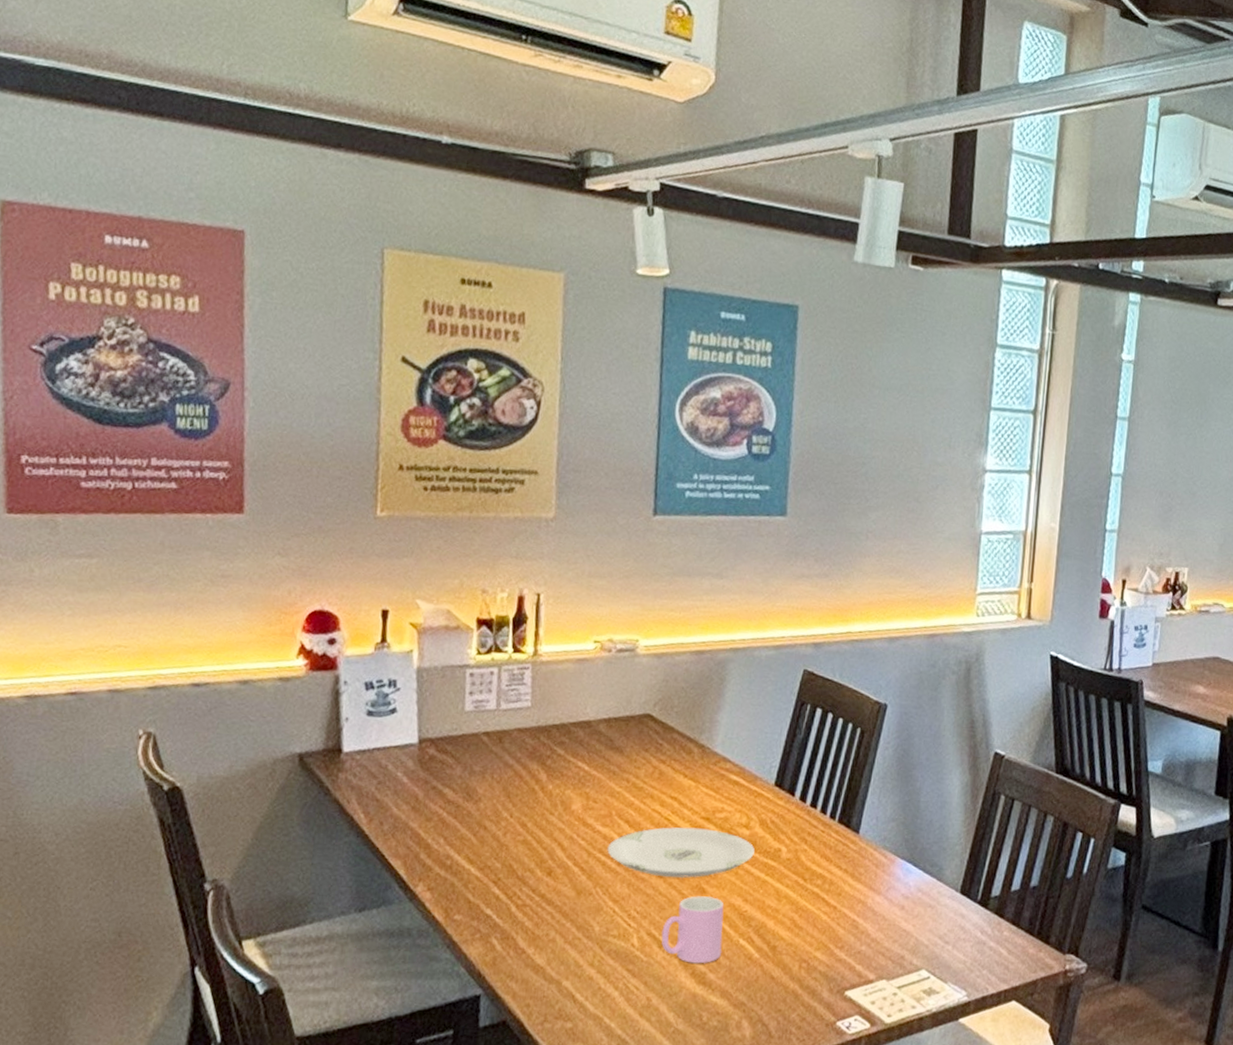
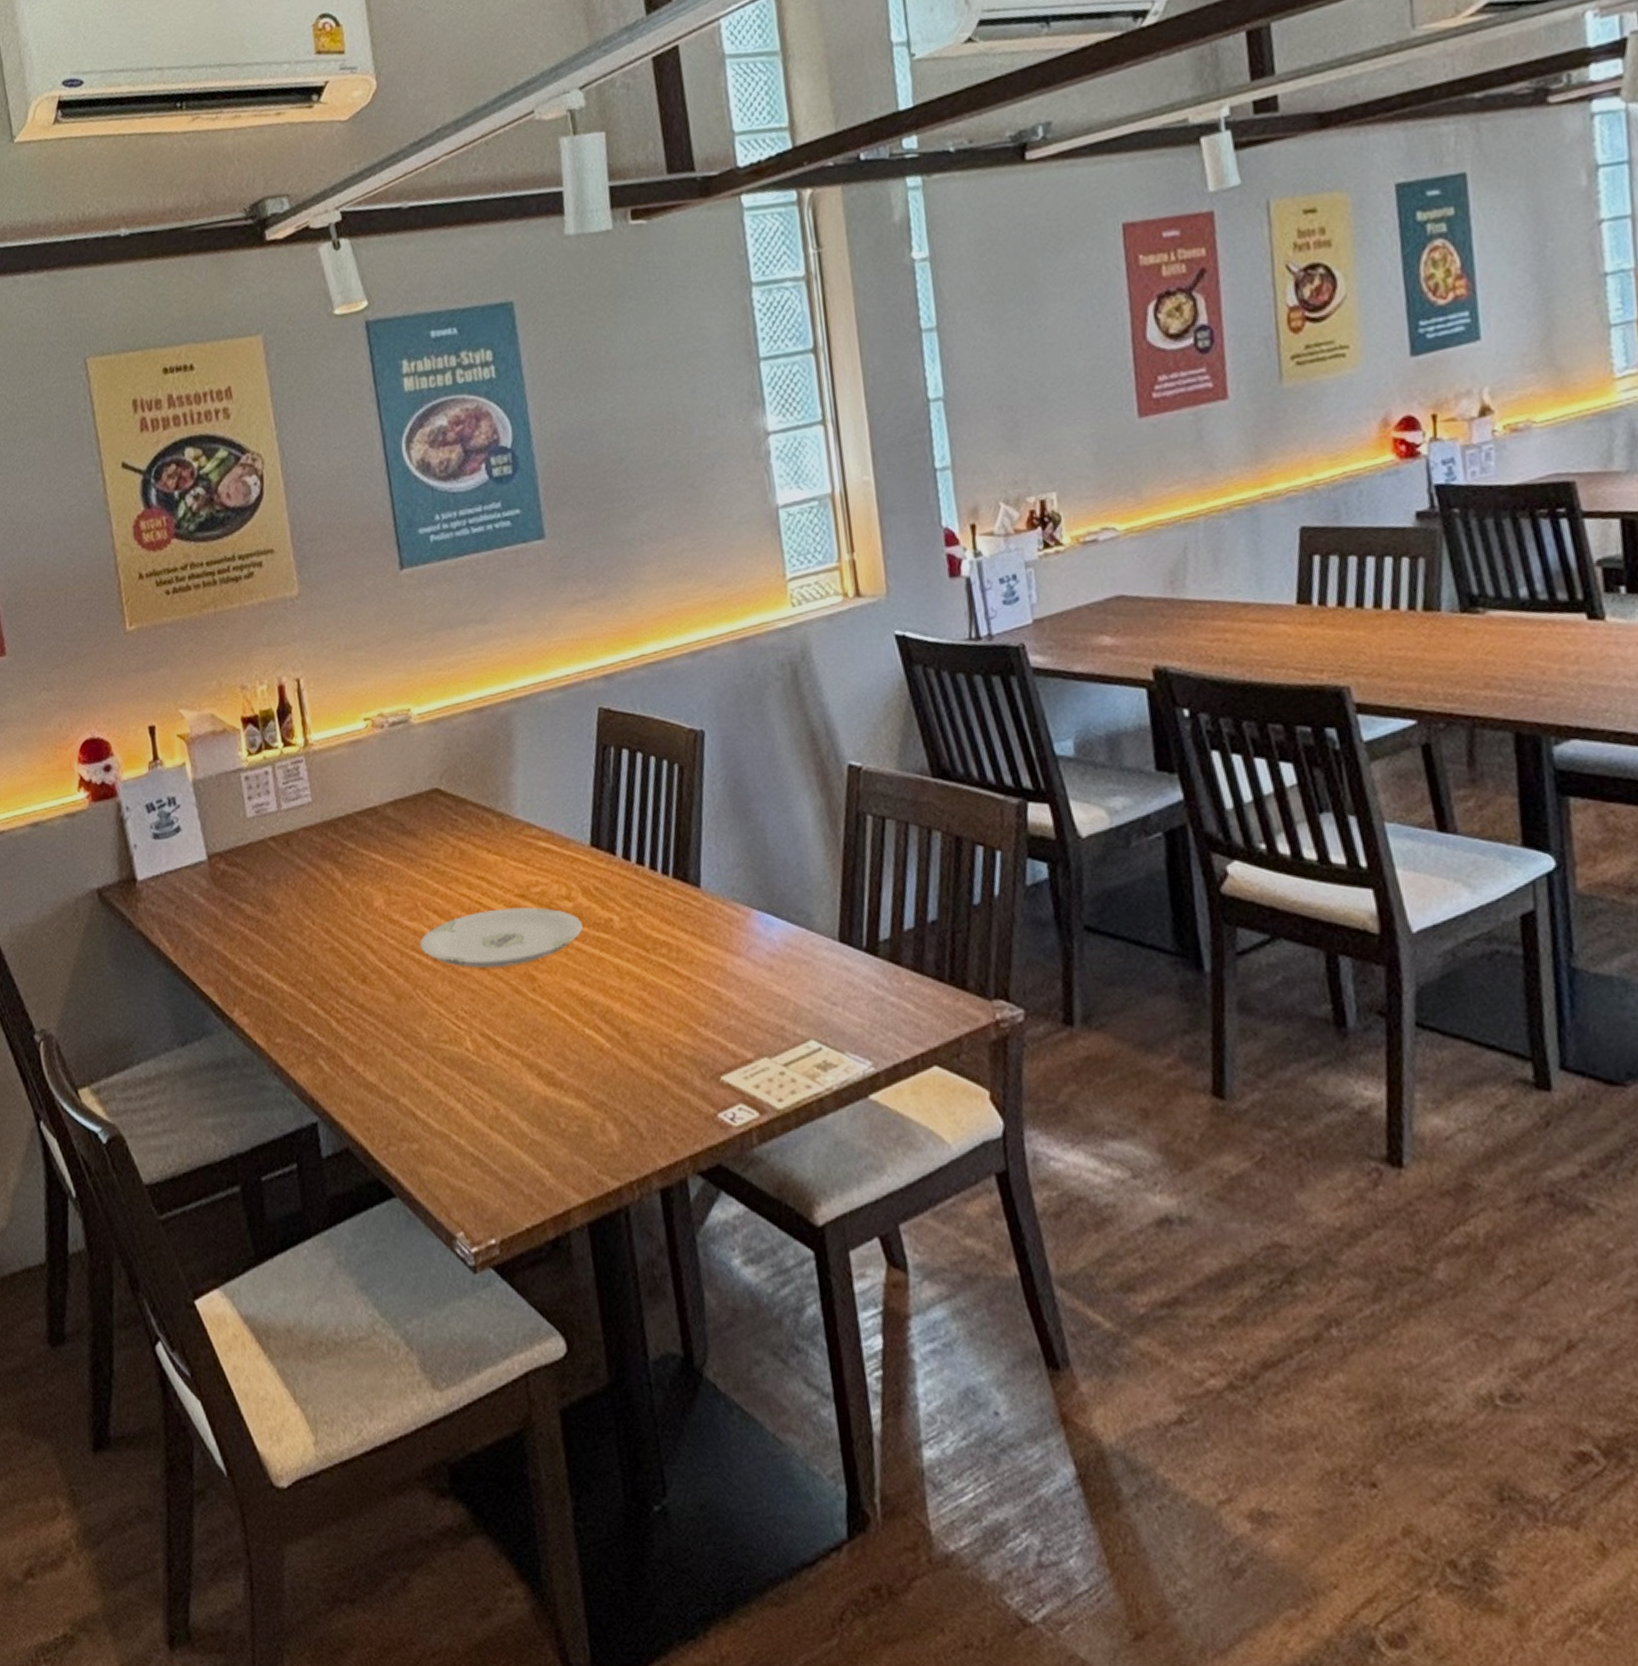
cup: present [661,896,724,964] -> none [495,984,567,1063]

